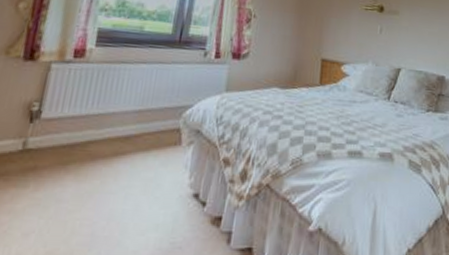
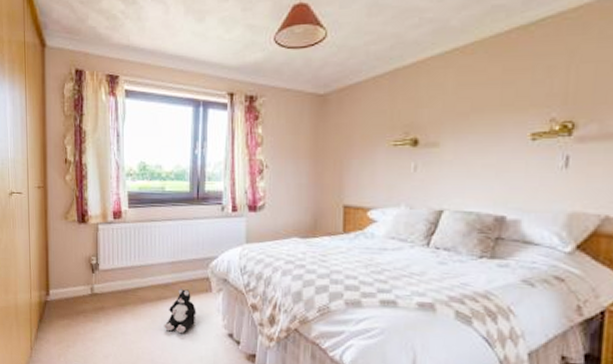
plush toy: none [115,142,160,196] -> present [164,289,196,333]

